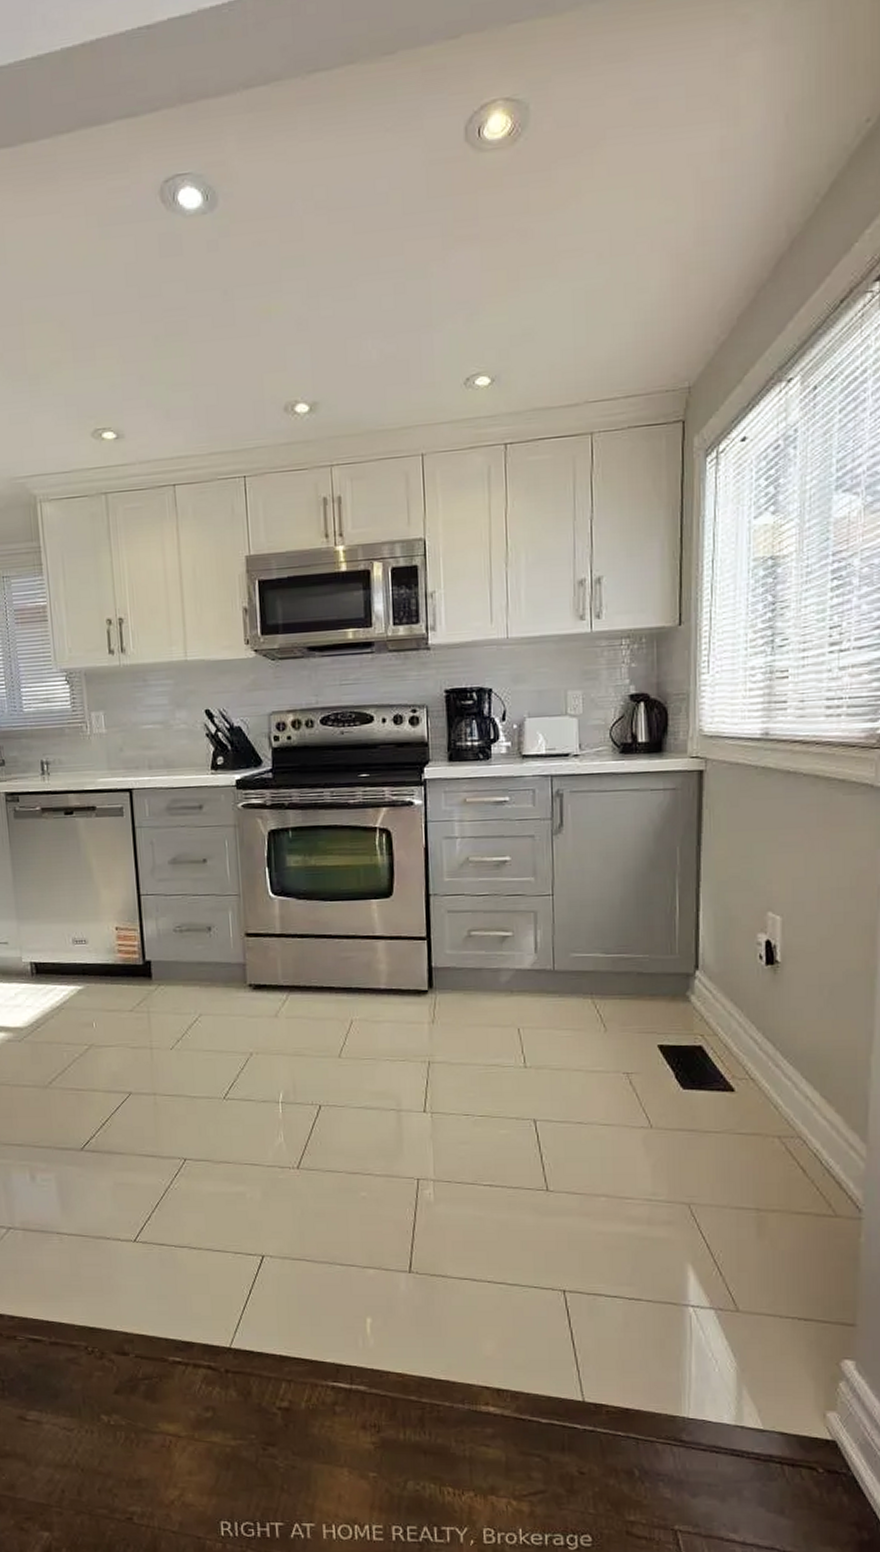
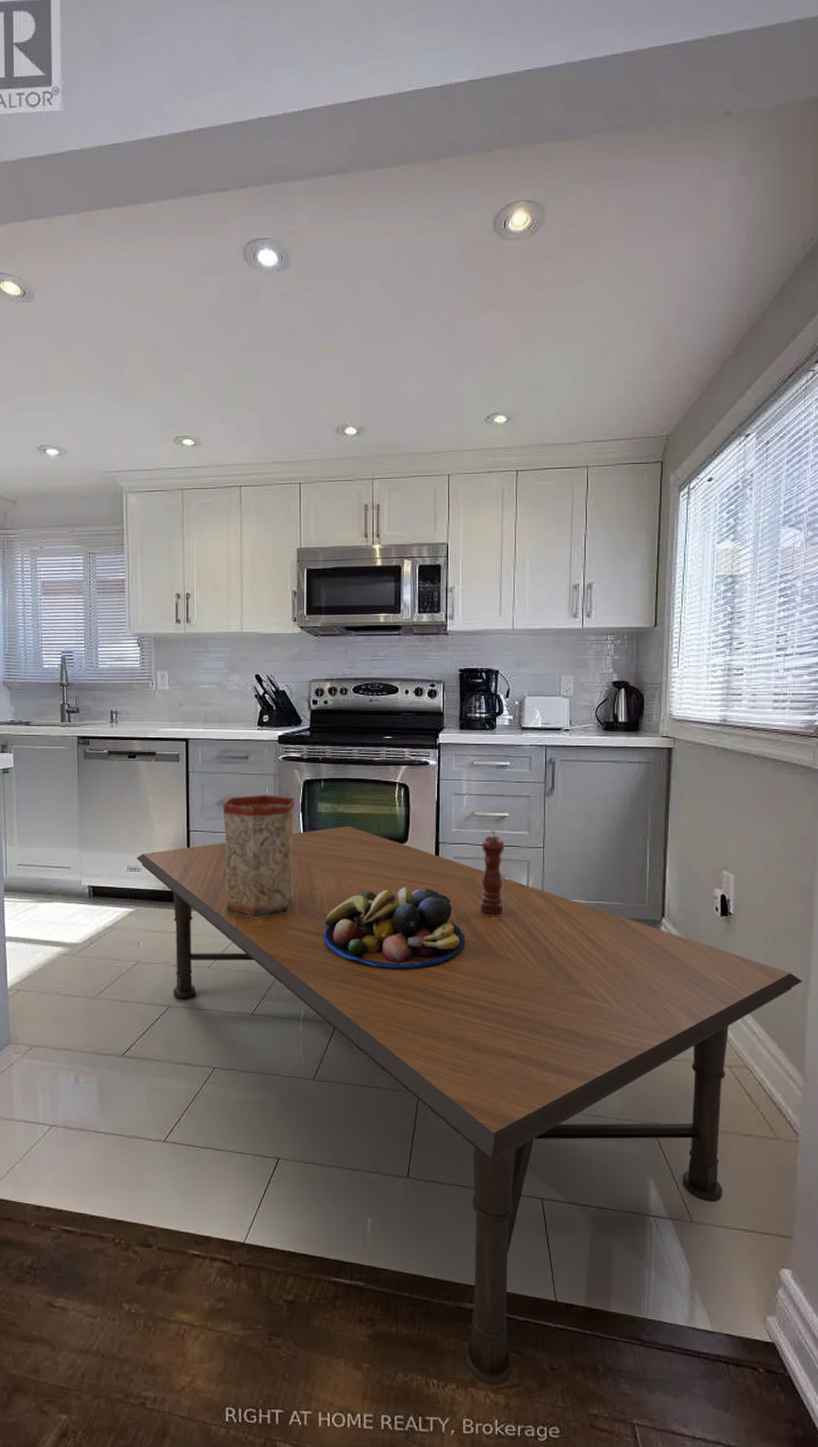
dining table: none [82,880,865,1493] -> present [136,826,803,1386]
vase: none [176,849,263,992] -> present [223,795,295,919]
fruit bowl: none [300,947,465,1042] -> present [323,887,466,969]
pepper mill: none [479,876,508,978] -> present [479,829,505,917]

